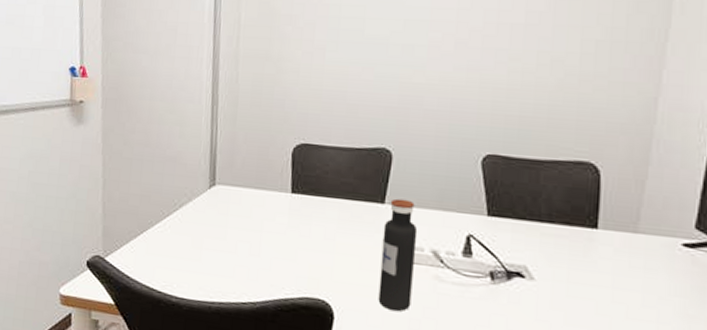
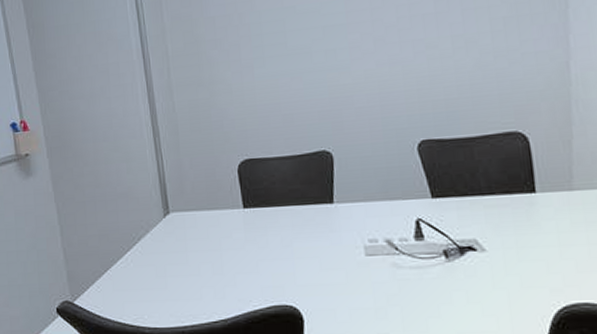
water bottle: present [378,198,418,311] -> none [336,195,375,303]

